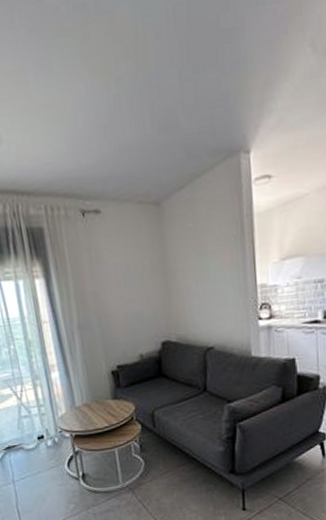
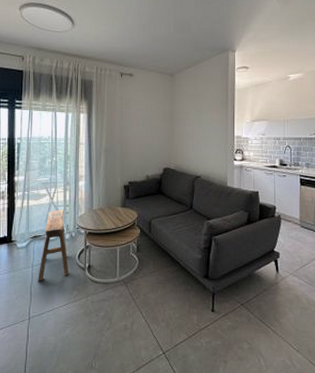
stool: none [19,410,61,499] -> present [38,209,69,282]

